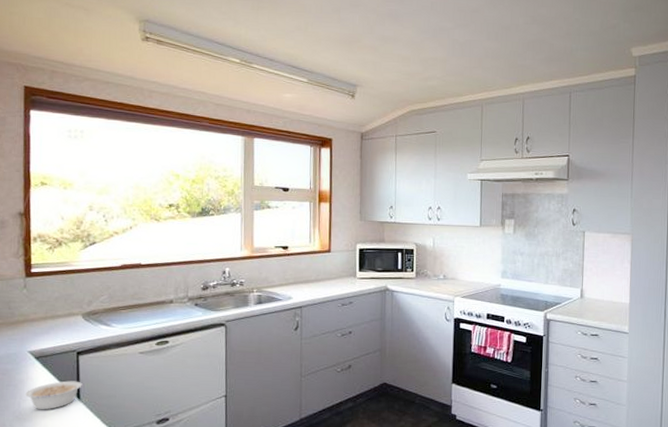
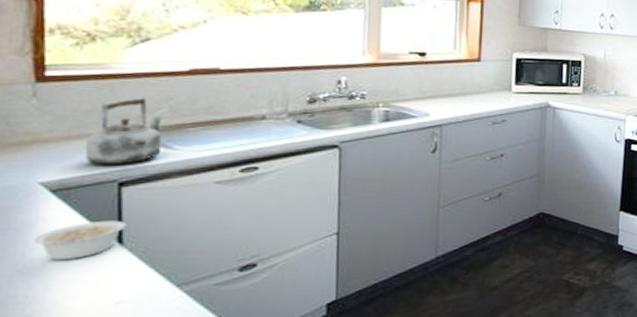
kettle: none [56,286,105,339] -> present [85,96,163,166]

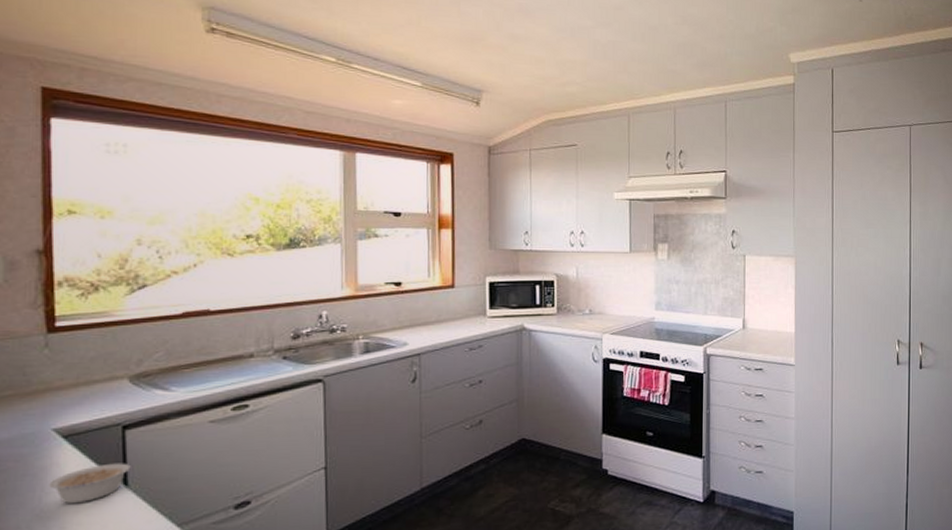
kettle: present [85,96,163,166] -> none [91,341,161,410]

